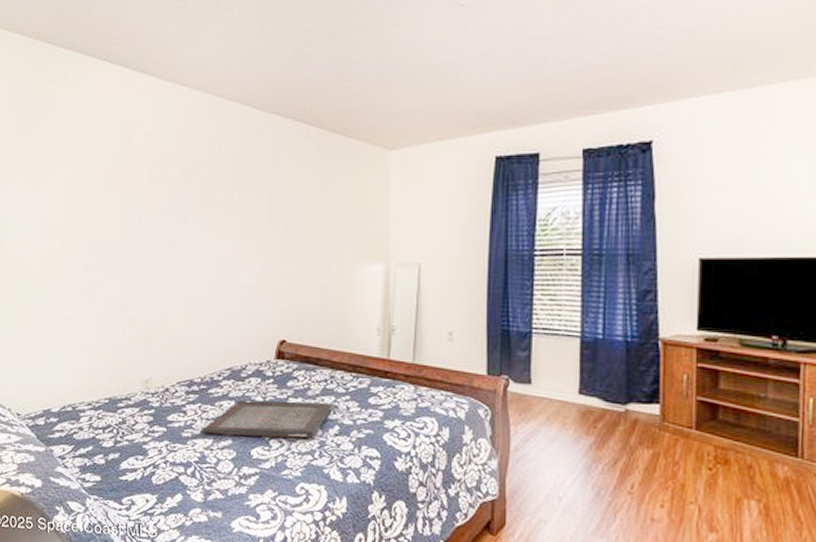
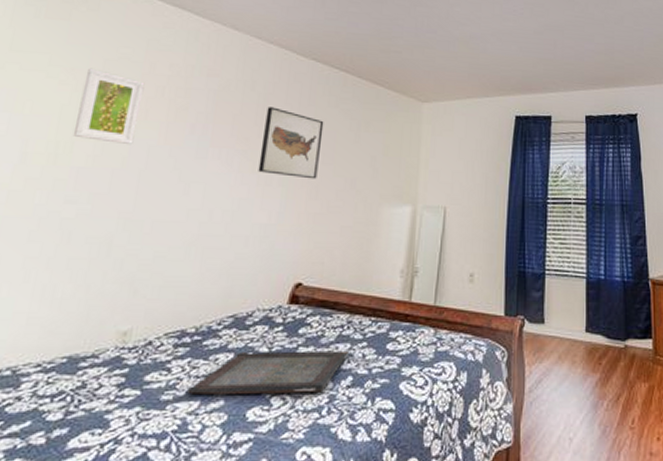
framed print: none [78,144,127,216] -> present [73,68,145,145]
wall art: none [234,168,290,240] -> present [258,107,324,179]

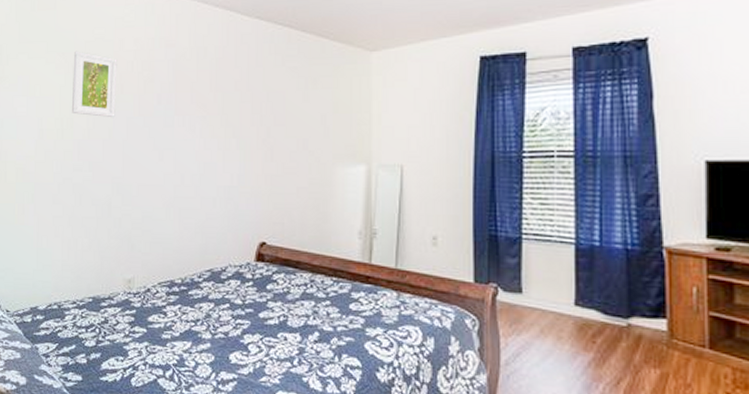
serving tray: present [187,350,348,394] -> none [181,303,313,344]
wall art: present [258,107,324,179] -> none [217,71,273,141]

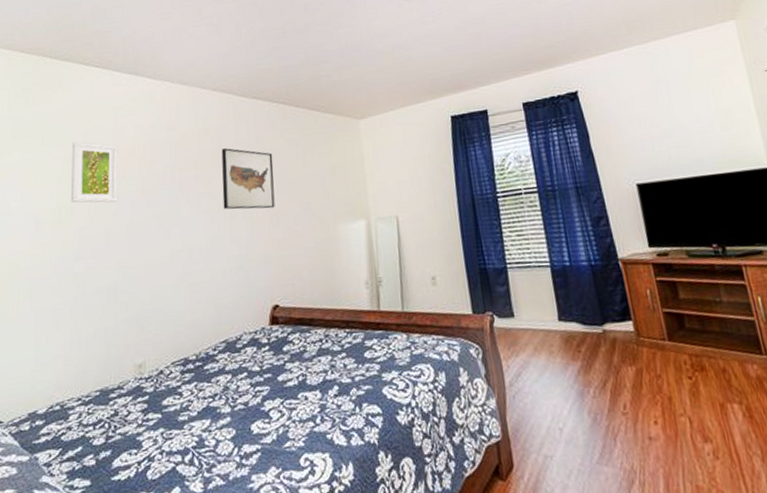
wall art: none [217,71,273,141] -> present [221,148,275,210]

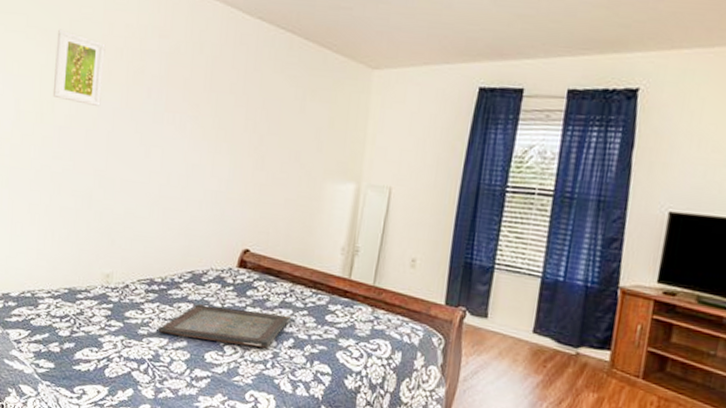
serving tray: none [199,362,331,414] -> present [158,304,291,349]
wall art: present [221,148,275,210] -> none [208,71,270,150]

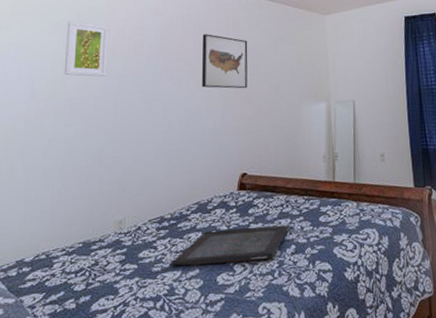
wall art: none [208,71,270,150] -> present [201,34,248,89]

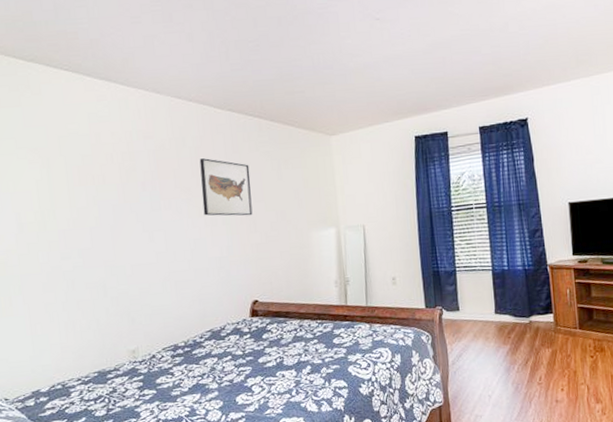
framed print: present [64,20,110,77] -> none [47,146,100,207]
serving tray: present [171,224,289,266] -> none [189,347,304,390]

